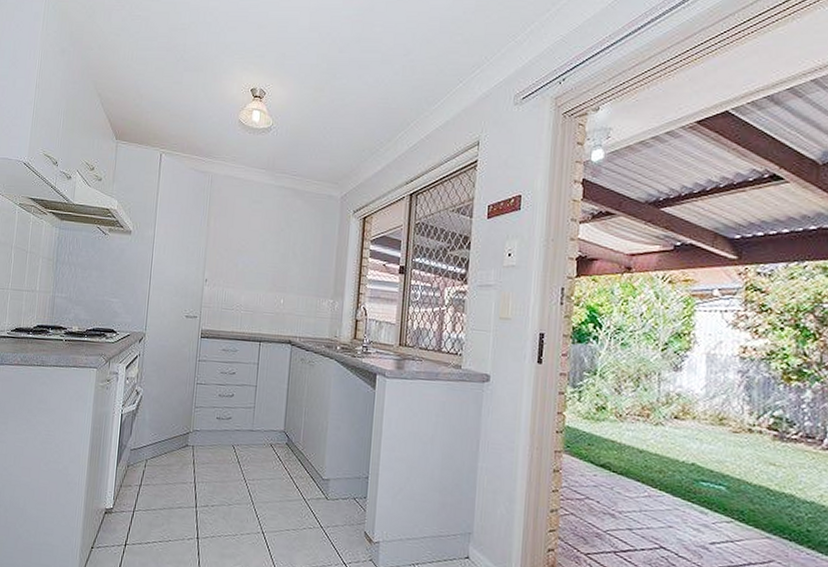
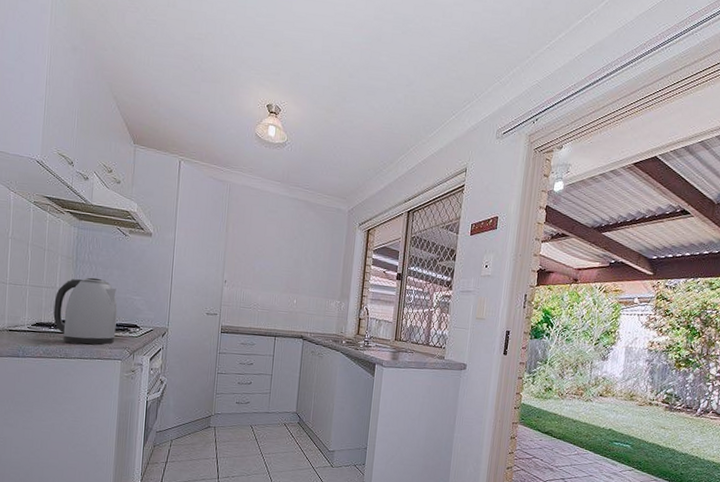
kettle: none [32,279,95,352] -> present [53,277,118,345]

